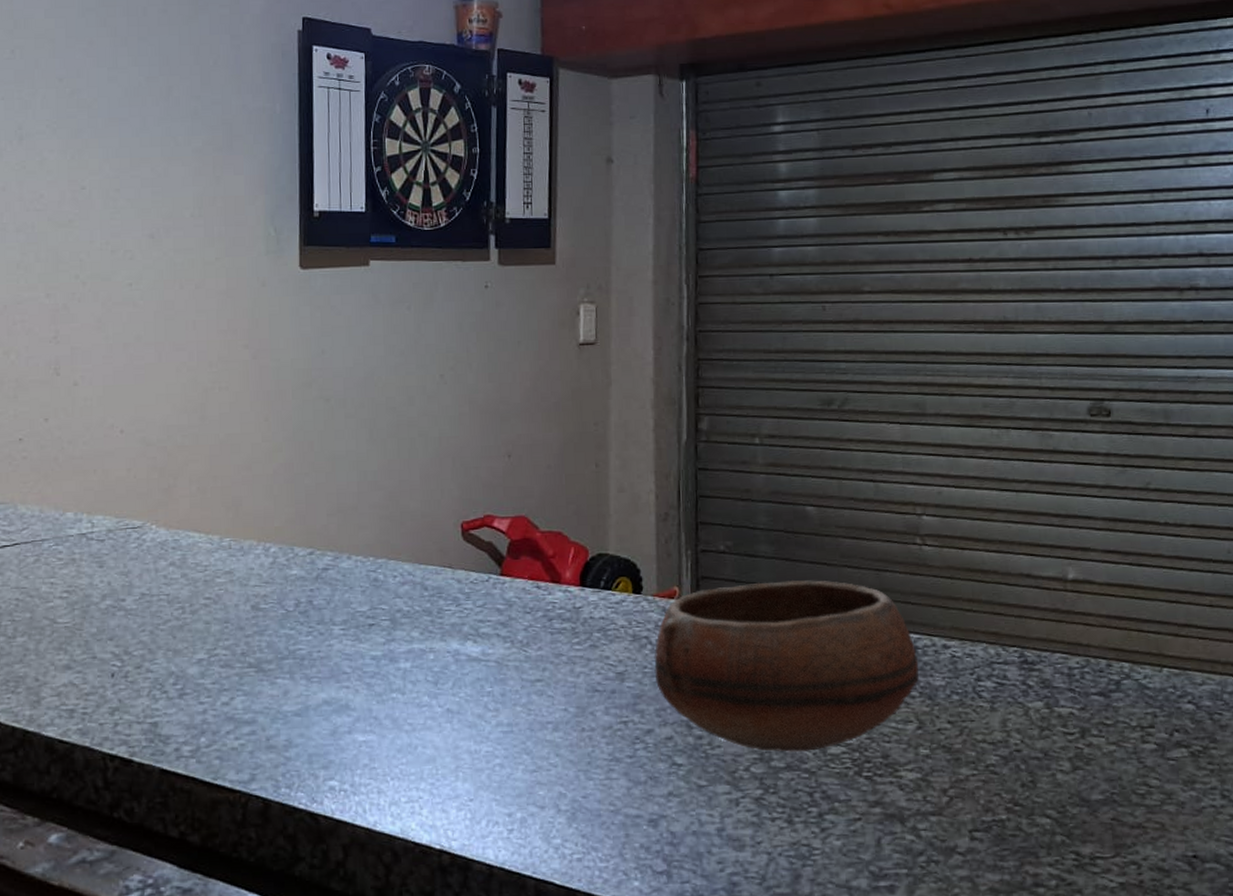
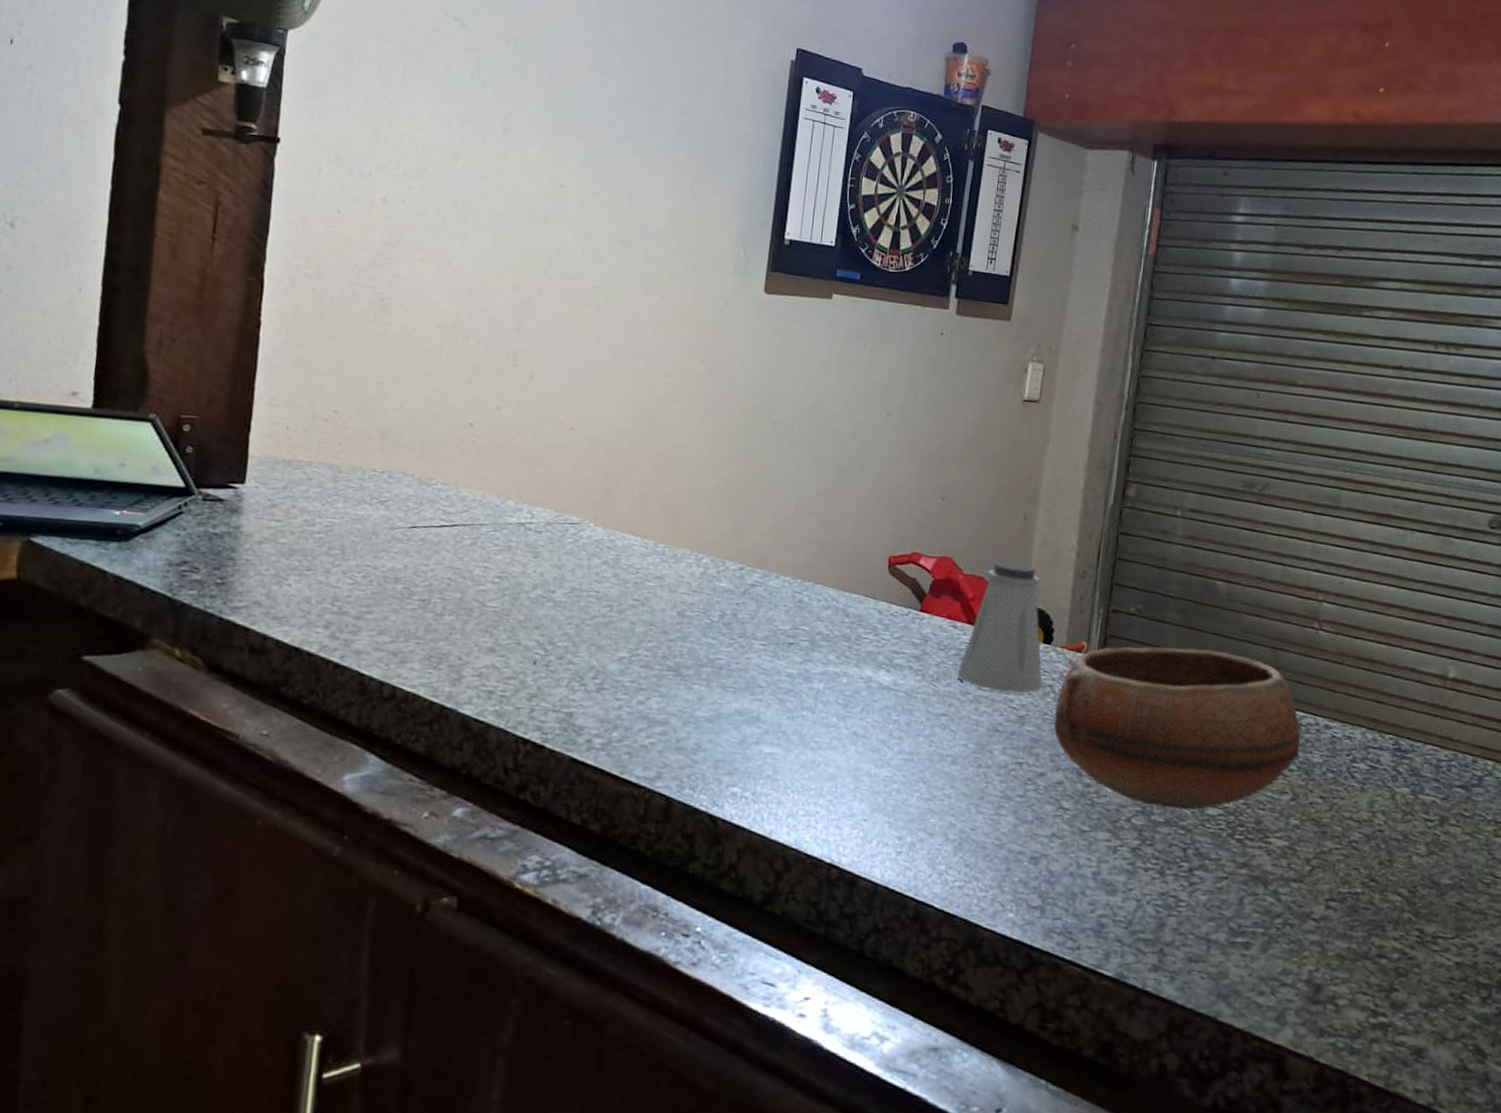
saltshaker: none [547,513,638,650] -> present [957,562,1043,694]

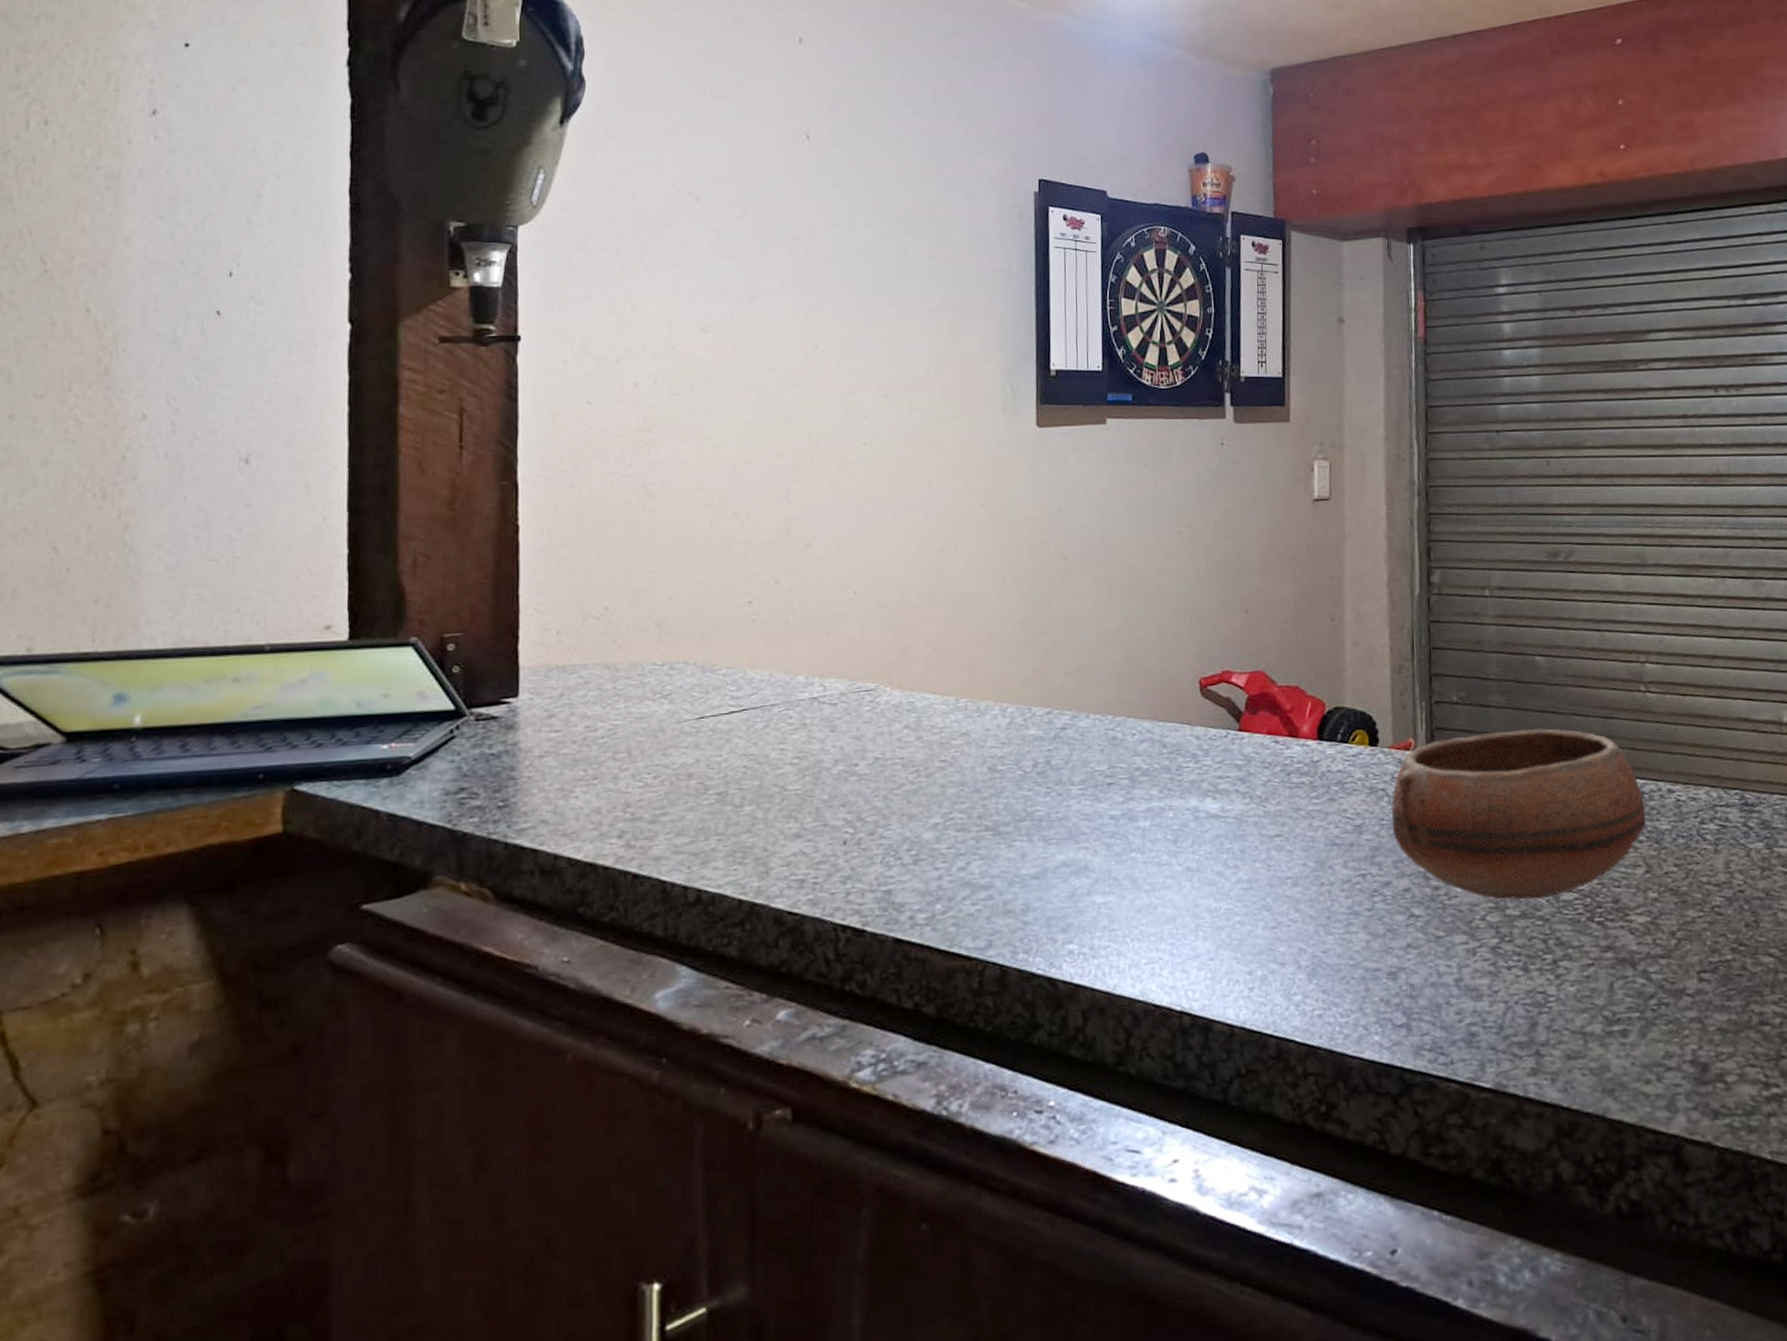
saltshaker: present [957,562,1043,694] -> none [1285,667,1375,804]

